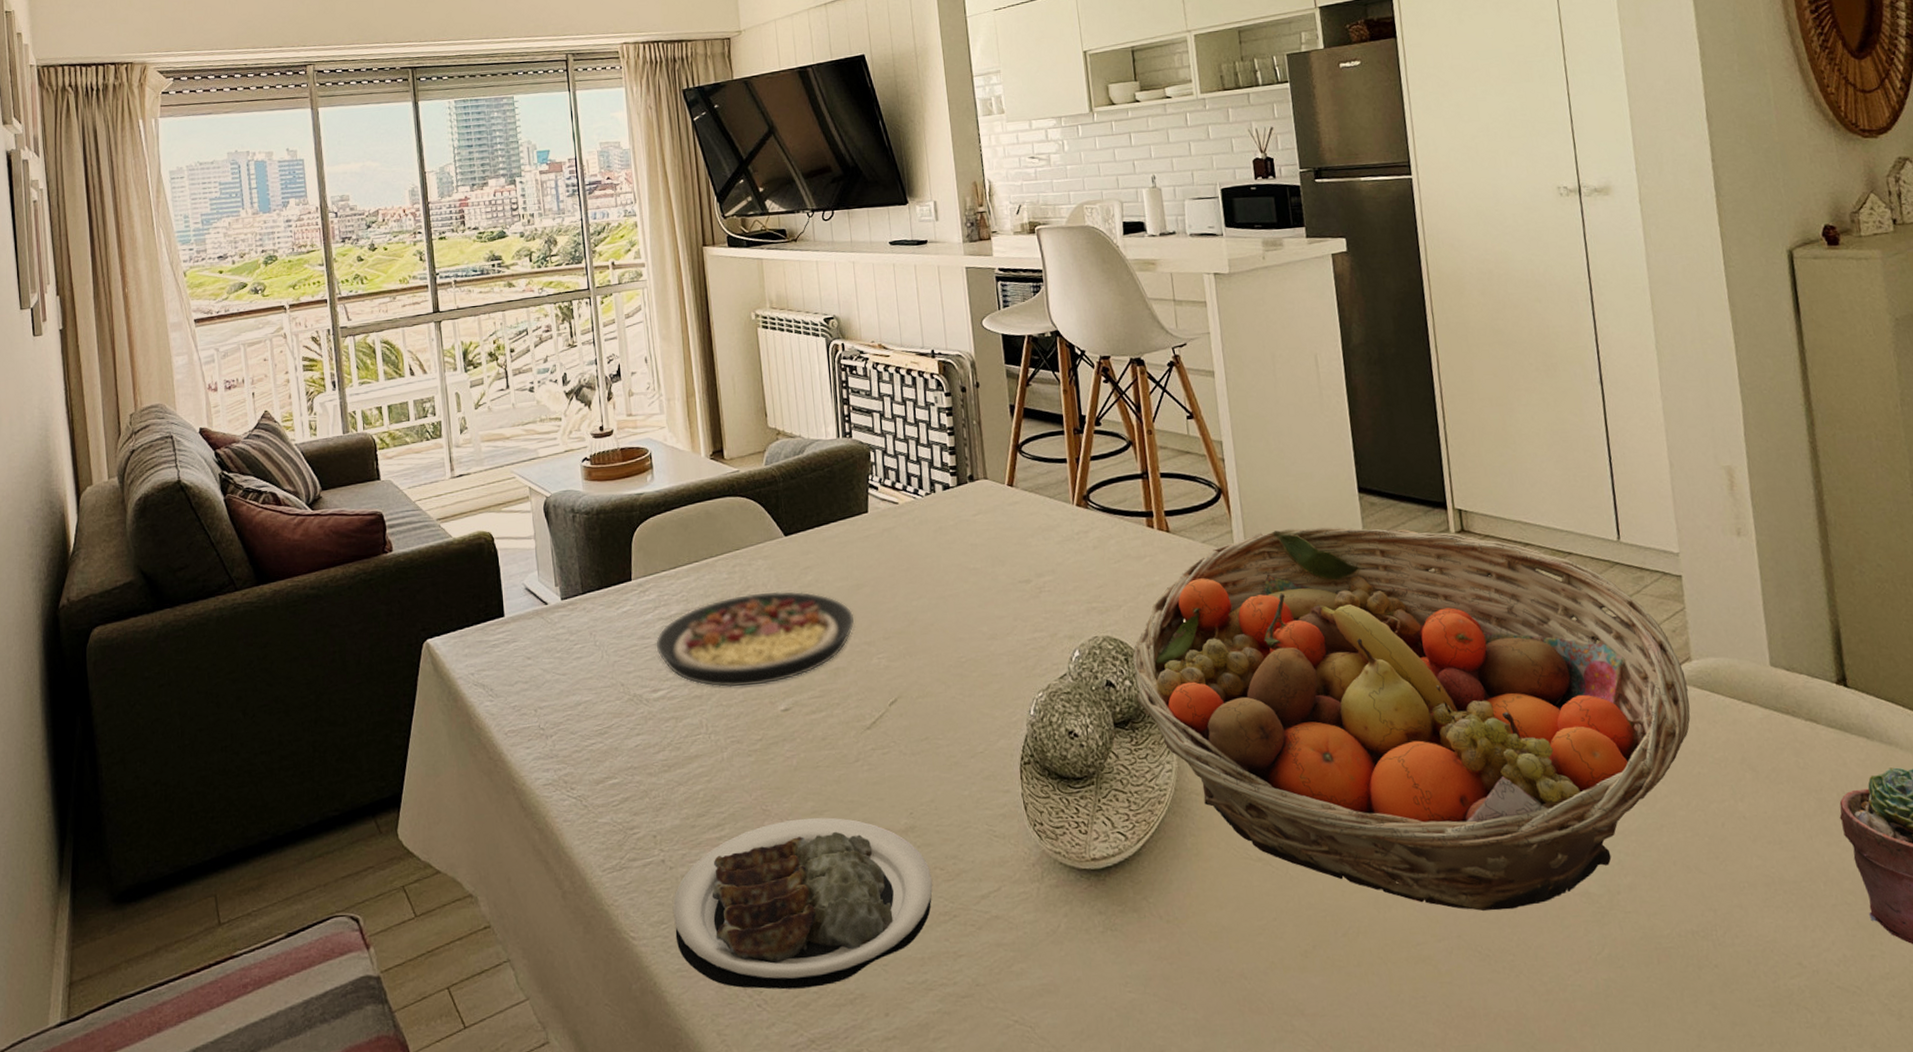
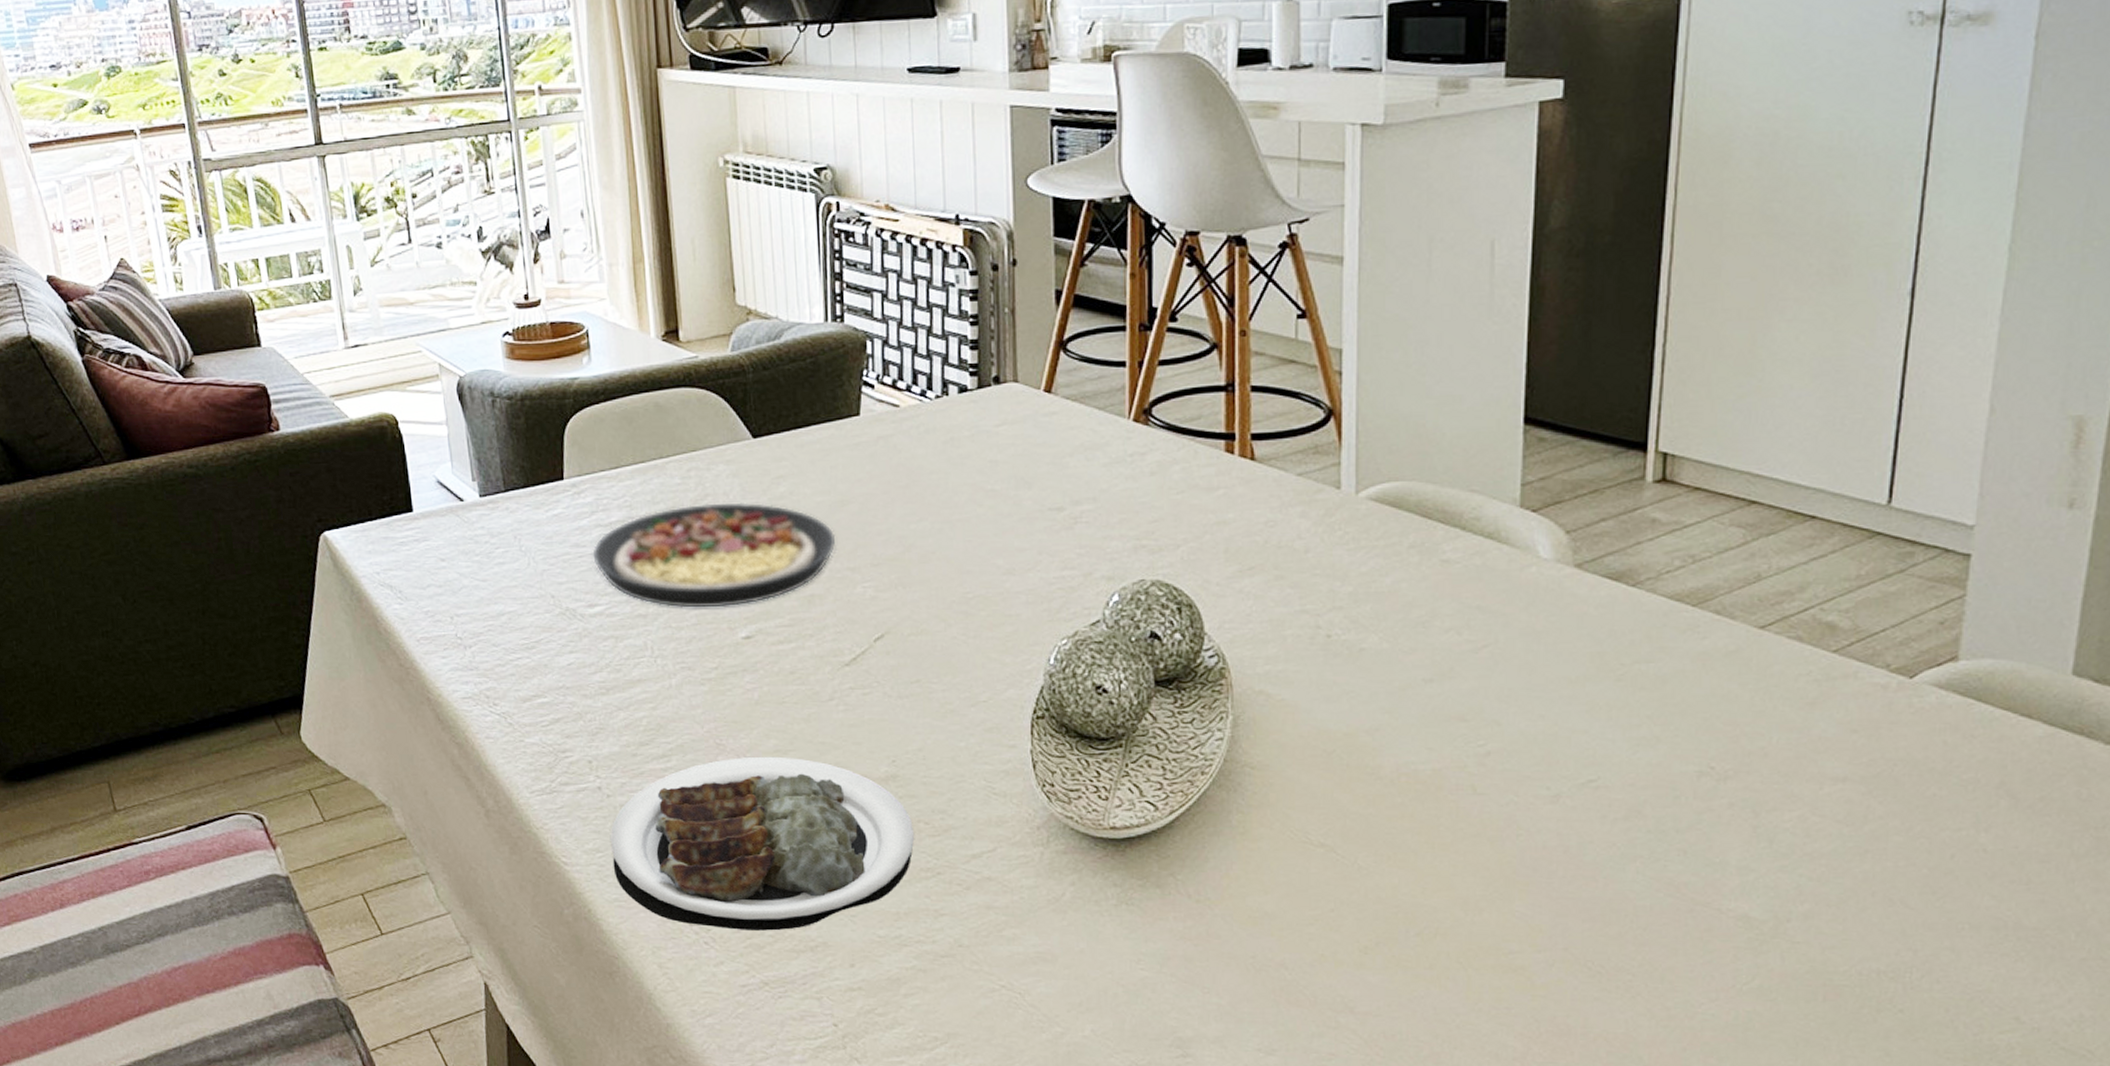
fruit basket: present [1132,527,1691,911] -> none [1186,464,1945,926]

